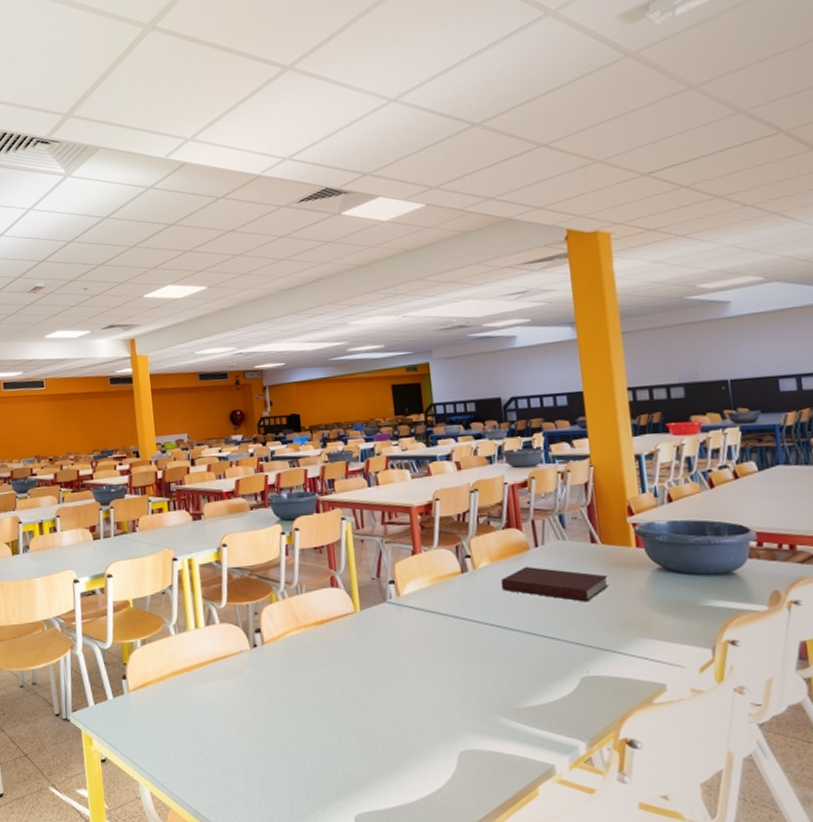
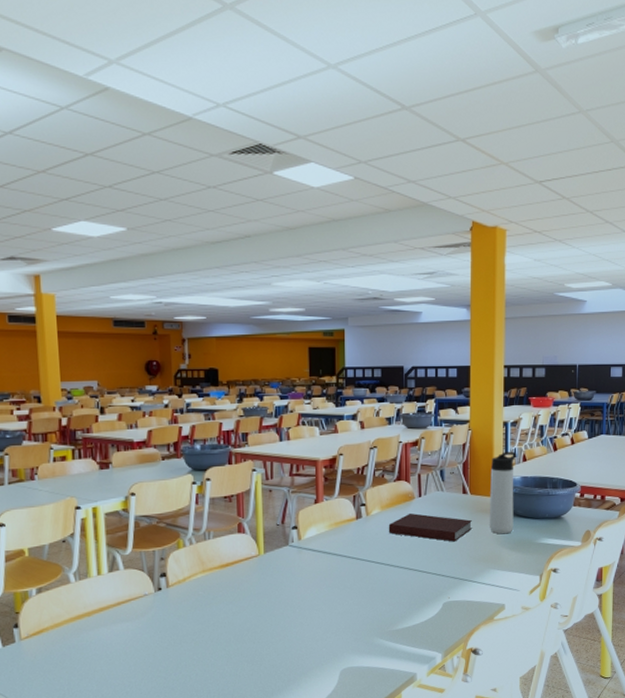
thermos bottle: none [624,490,666,594] -> present [489,451,517,534]

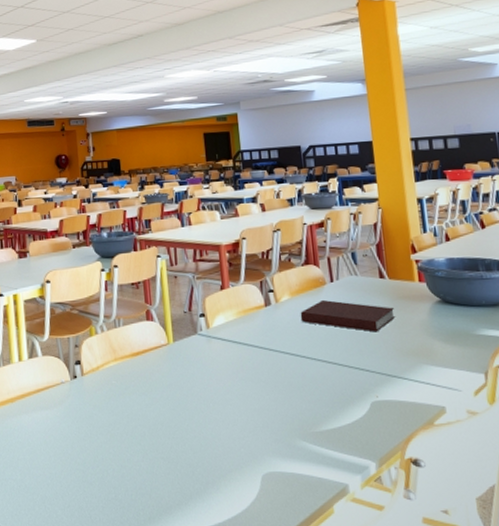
thermos bottle: present [489,451,517,534] -> none [408,230,445,324]

